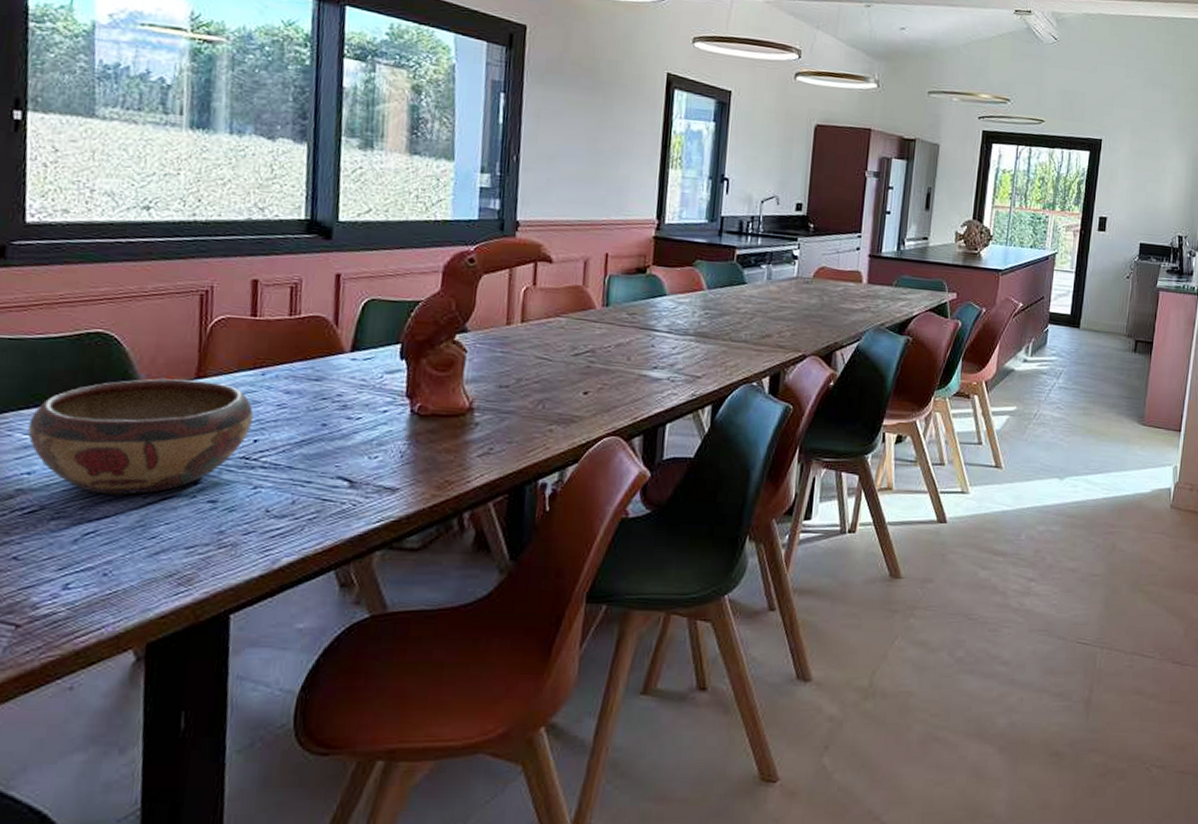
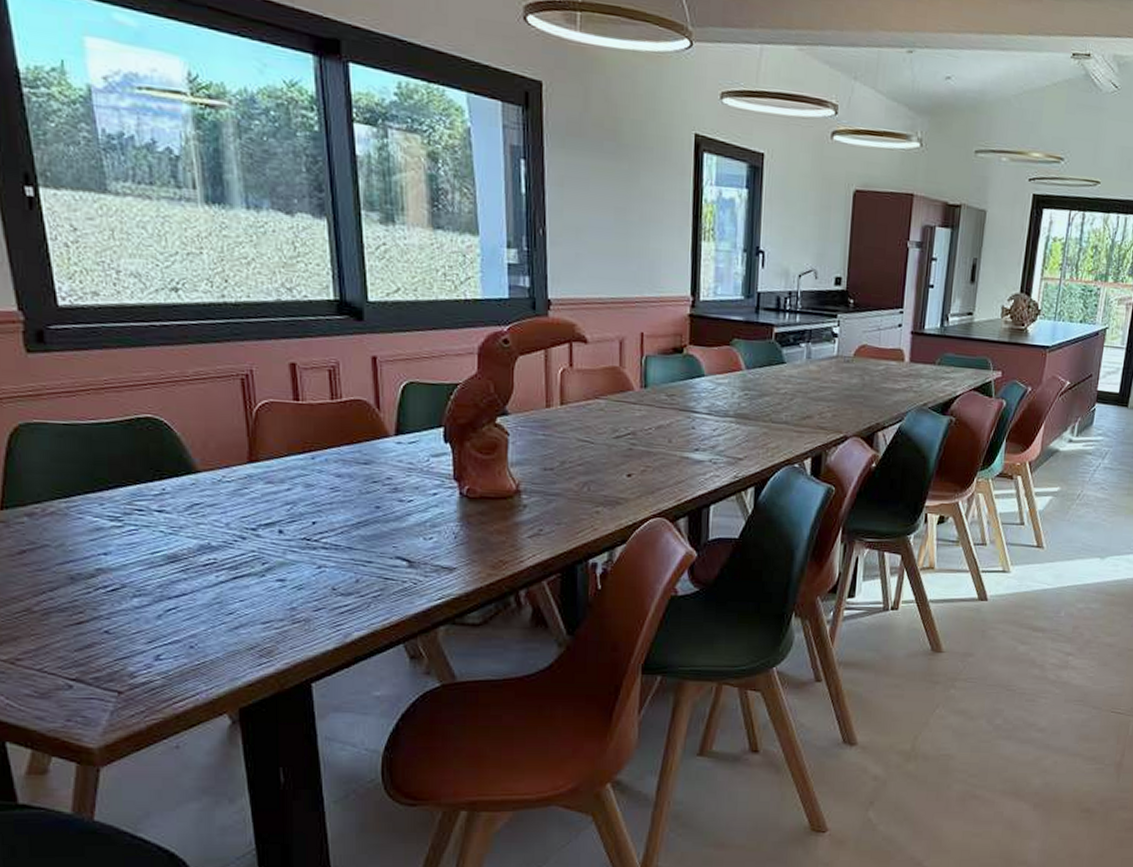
decorative bowl: present [27,379,254,496] -> none [97,463,309,575]

